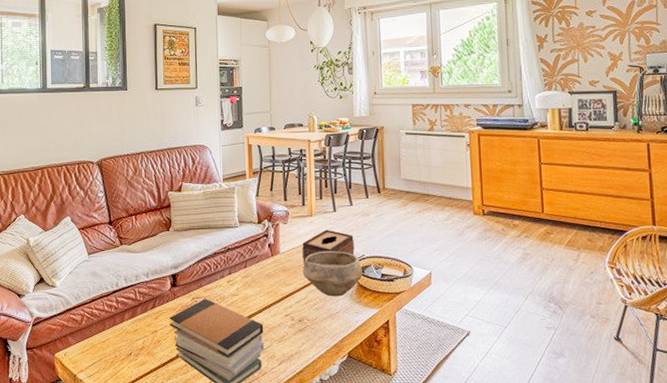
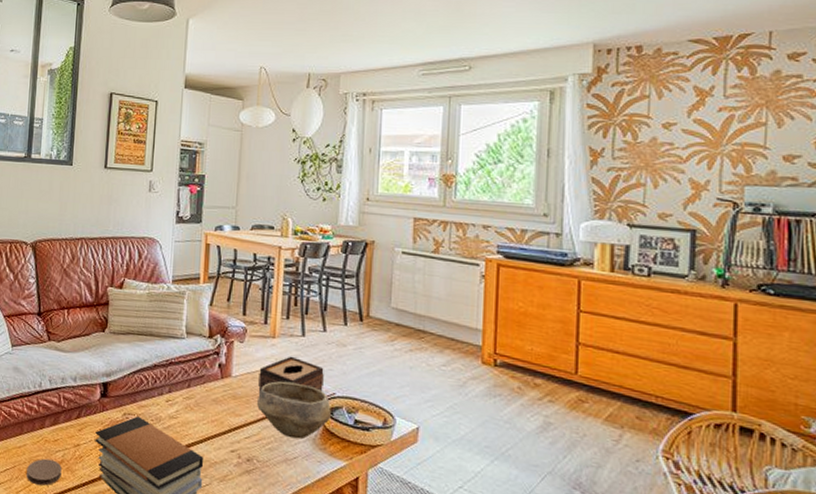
coaster: none [112,348,143,371] -> present [26,458,62,486]

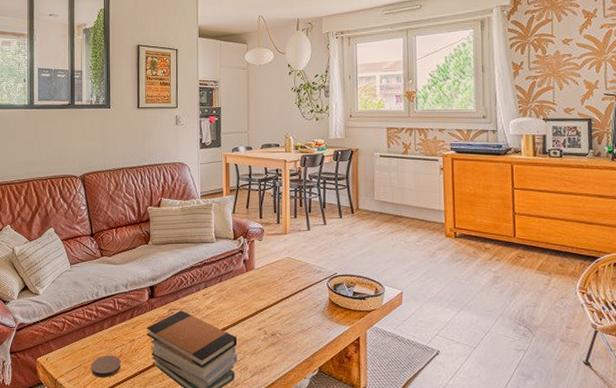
bowl: present [257,381,331,439] -> none [277,268,335,313]
tissue box: present [258,356,324,392] -> none [276,247,327,279]

